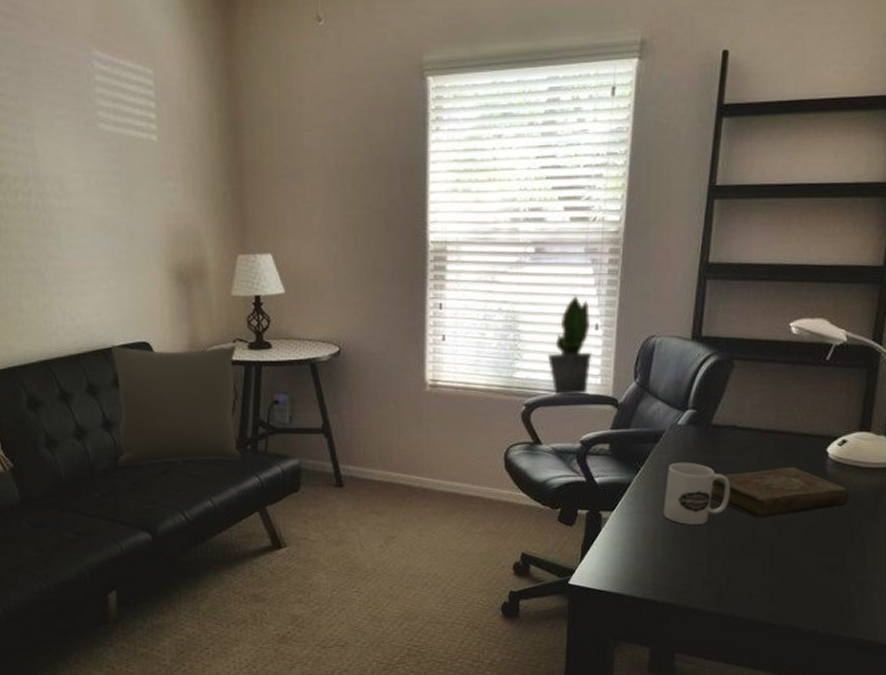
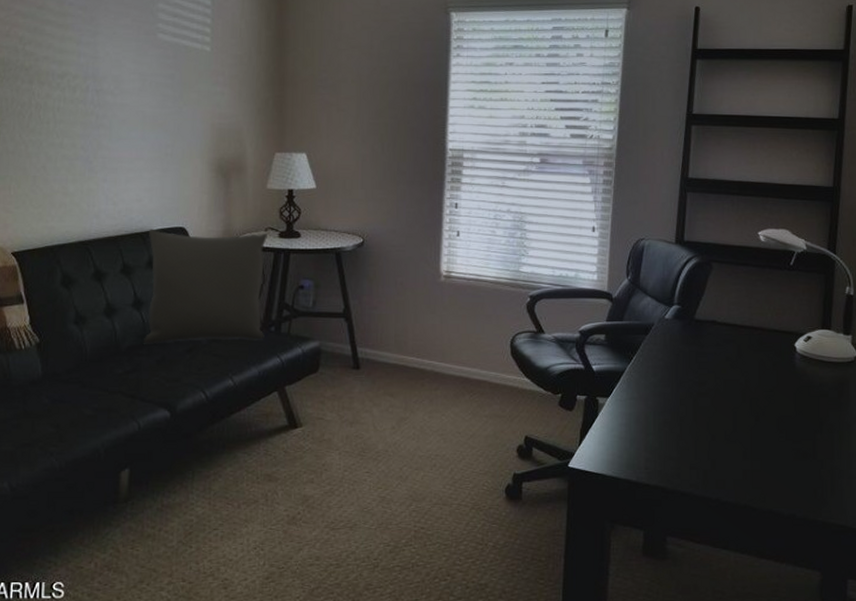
potted plant: present [547,295,592,395] -> none [550,200,590,289]
mug: present [663,462,730,525] -> none [654,353,712,412]
book: present [711,467,849,519] -> none [696,360,816,407]

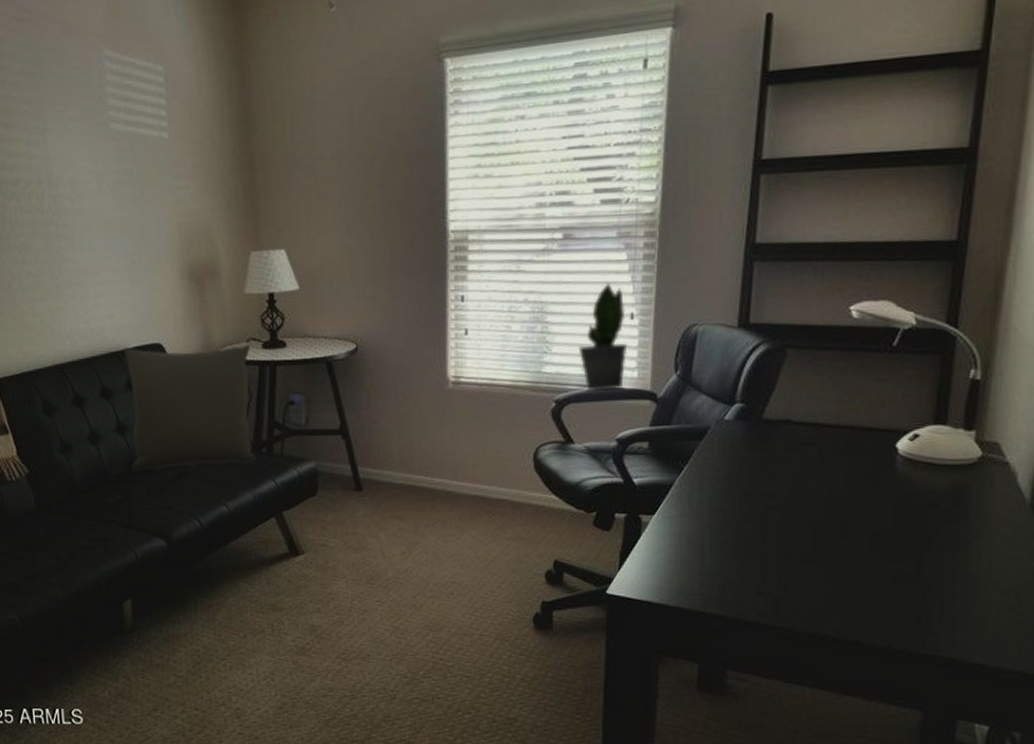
potted plant: none [550,200,590,289] -> present [578,282,628,390]

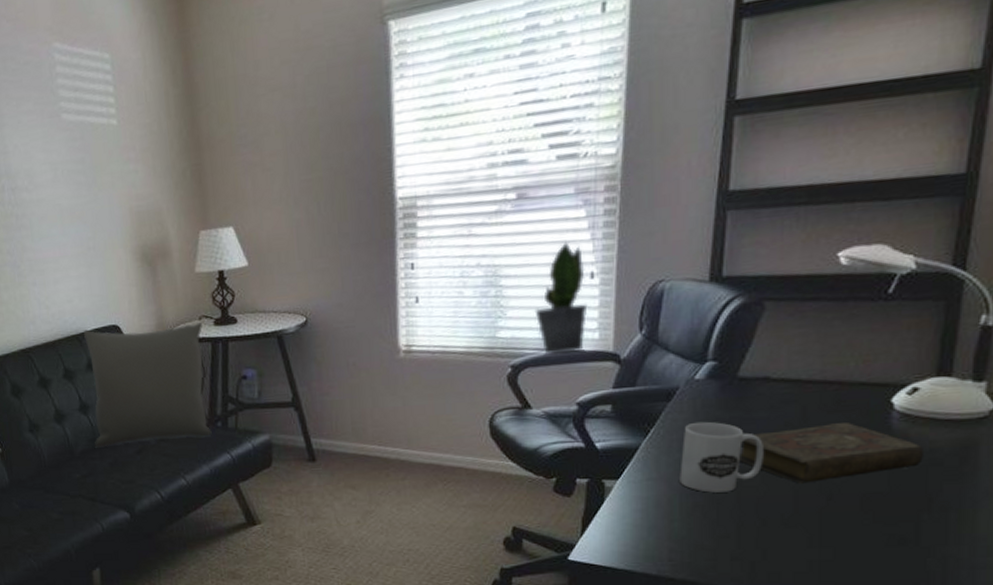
mug: none [710,460,785,529] -> present [679,421,763,493]
book: none [764,465,923,522] -> present [739,423,923,484]

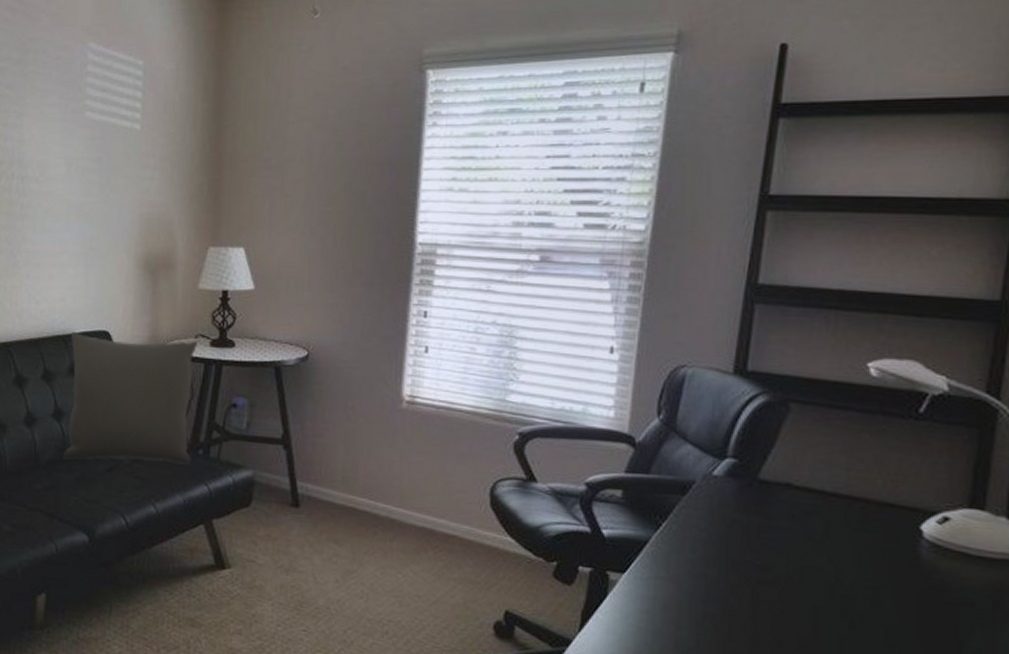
potted plant: present [534,241,588,354] -> none [548,311,605,428]
mug: present [679,421,763,493] -> none [690,521,782,604]
book: present [739,423,923,484] -> none [756,543,954,606]

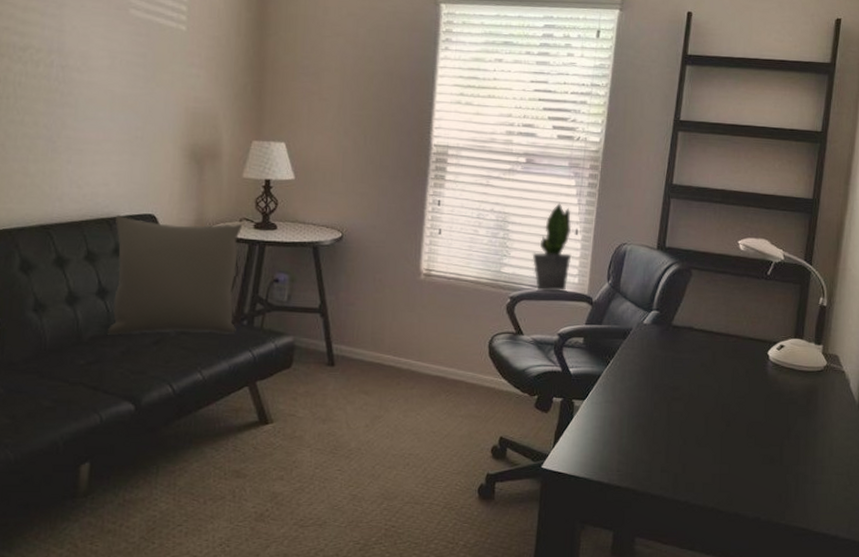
potted plant: none [548,311,605,428] -> present [532,202,572,292]

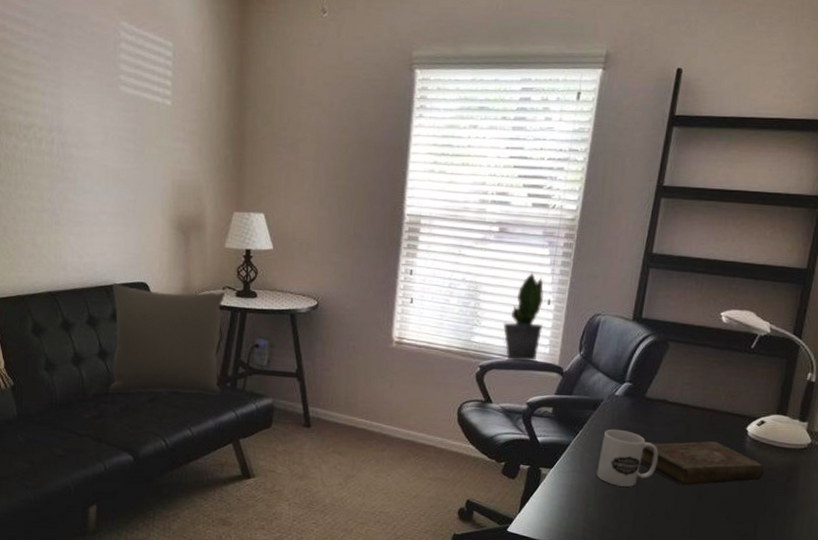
mug: none [629,357,687,416] -> present [596,429,658,487]
book: none [670,367,786,412] -> present [640,441,764,486]

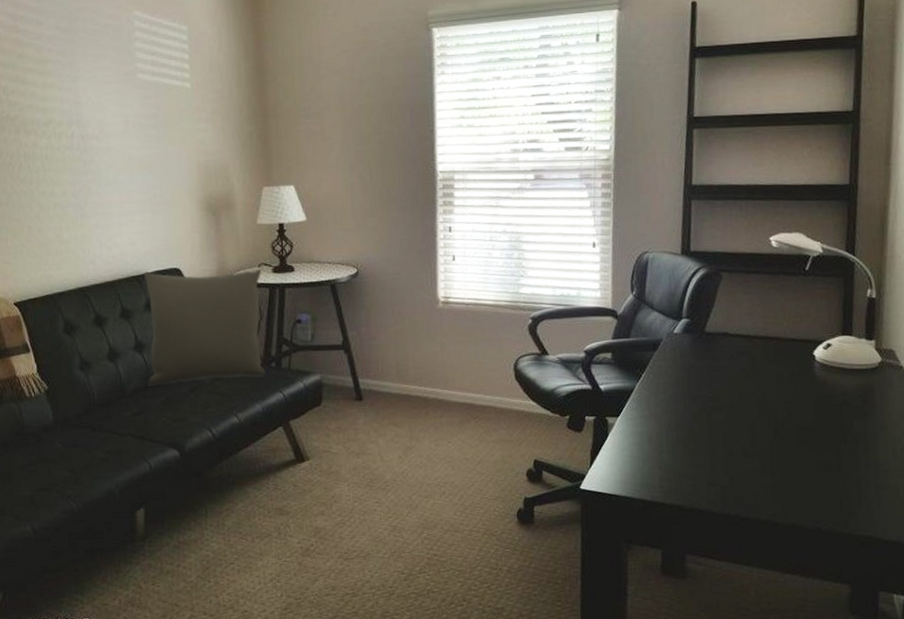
potted plant: present [503,272,544,362] -> none [550,216,591,309]
mug: present [596,429,658,487] -> none [665,368,727,428]
book: present [640,441,764,486] -> none [709,371,838,420]

